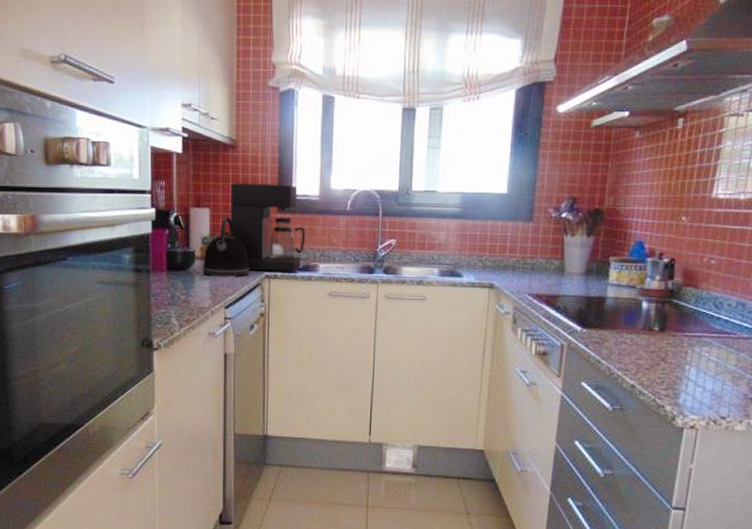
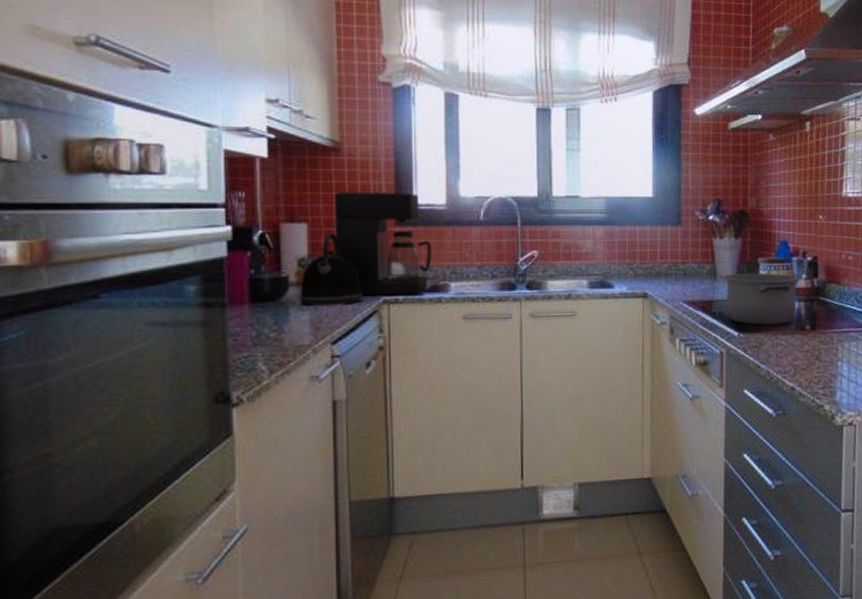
cooking pot: none [571,270,654,324] -> present [723,272,801,325]

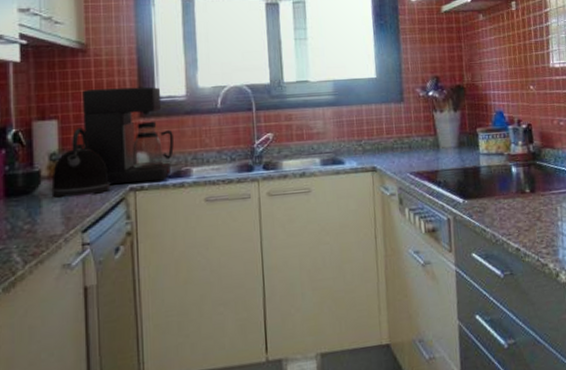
cooking pot: present [723,272,801,325] -> none [445,141,518,191]

